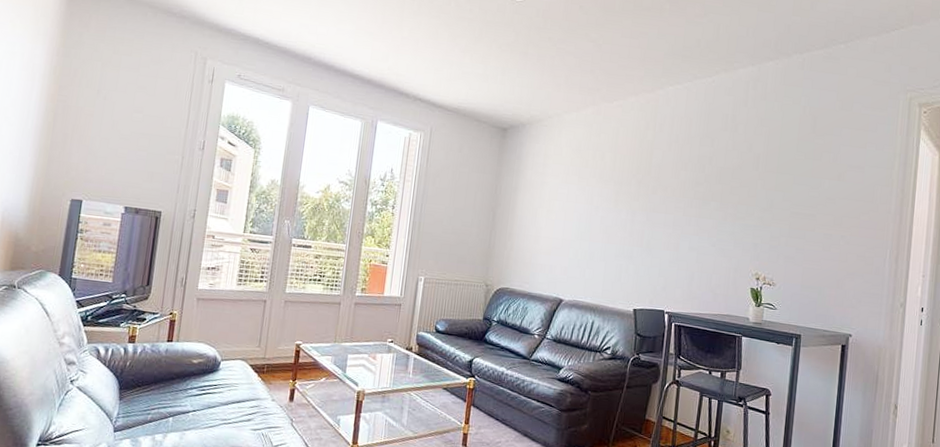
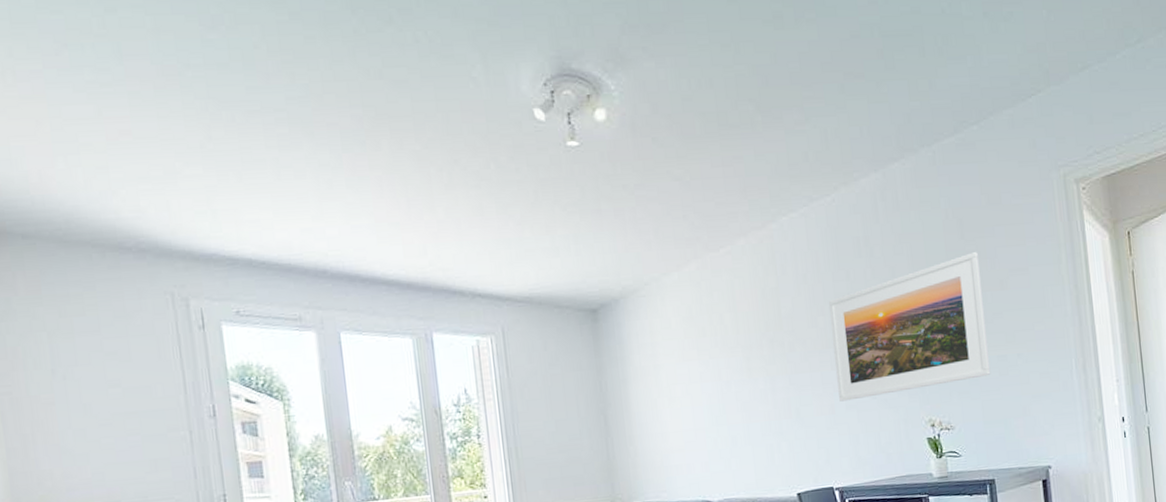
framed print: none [684,145,824,249] -> present [828,251,991,402]

